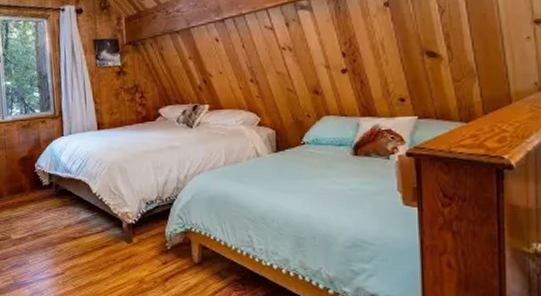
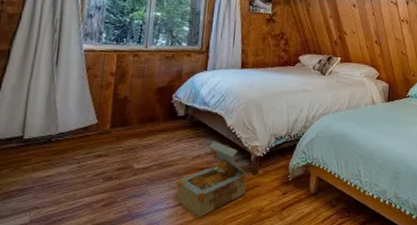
cardboard box: none [53,209,123,288] -> present [176,141,248,218]

